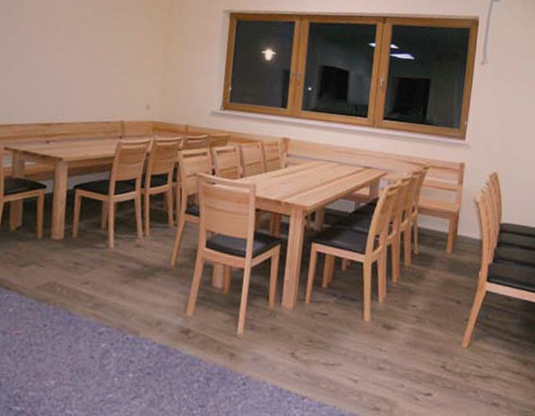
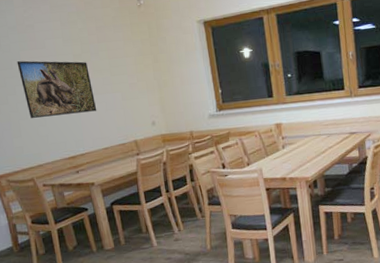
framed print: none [14,9,94,80] -> present [17,60,97,118]

